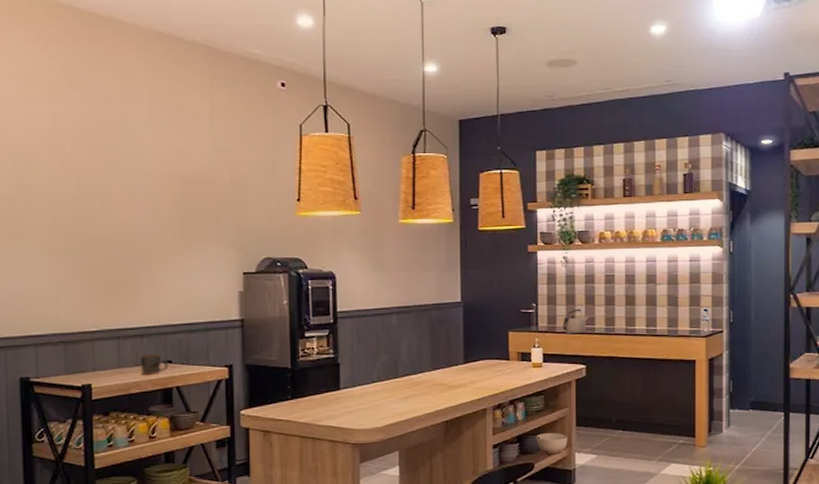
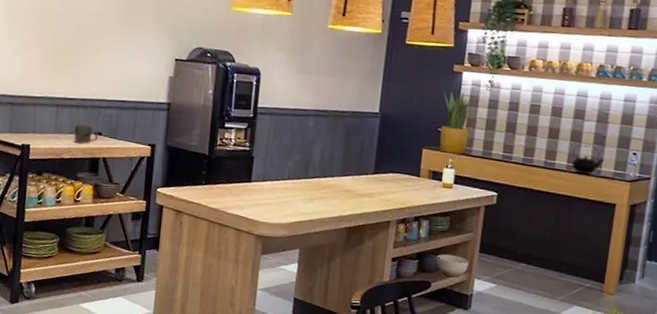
planter: none [522,271,551,333] -> present [439,91,475,155]
kettle: present [563,308,589,335] -> none [479,134,508,160]
teapot: none [649,307,679,336] -> present [571,144,604,175]

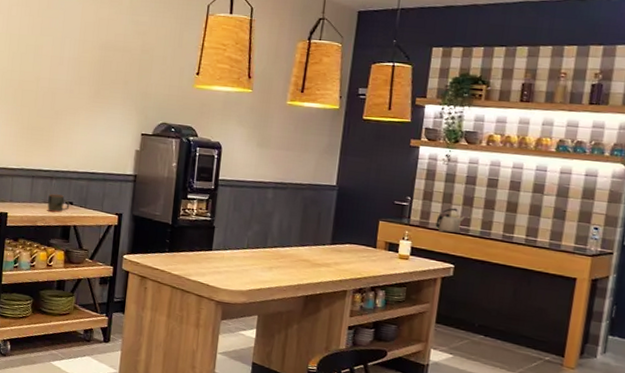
bowl: present [436,254,470,278] -> none [392,323,426,347]
planter: present [439,91,475,155] -> none [396,165,431,227]
kettle: none [479,134,508,160] -> present [435,208,465,233]
teapot: present [571,144,604,175] -> none [530,218,564,249]

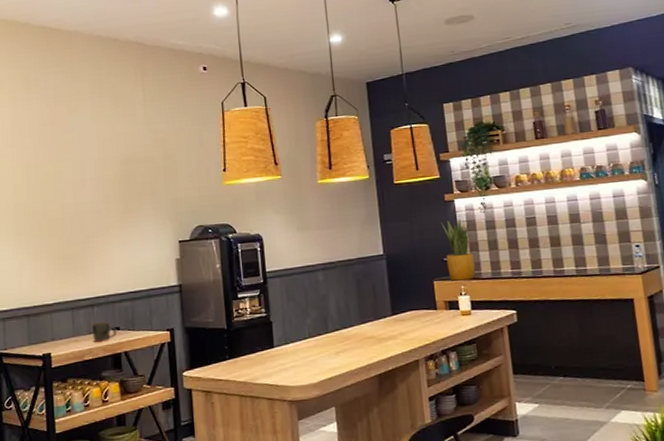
planter: none [396,165,431,227] -> present [441,218,476,281]
kettle: present [435,208,465,233] -> none [487,253,514,280]

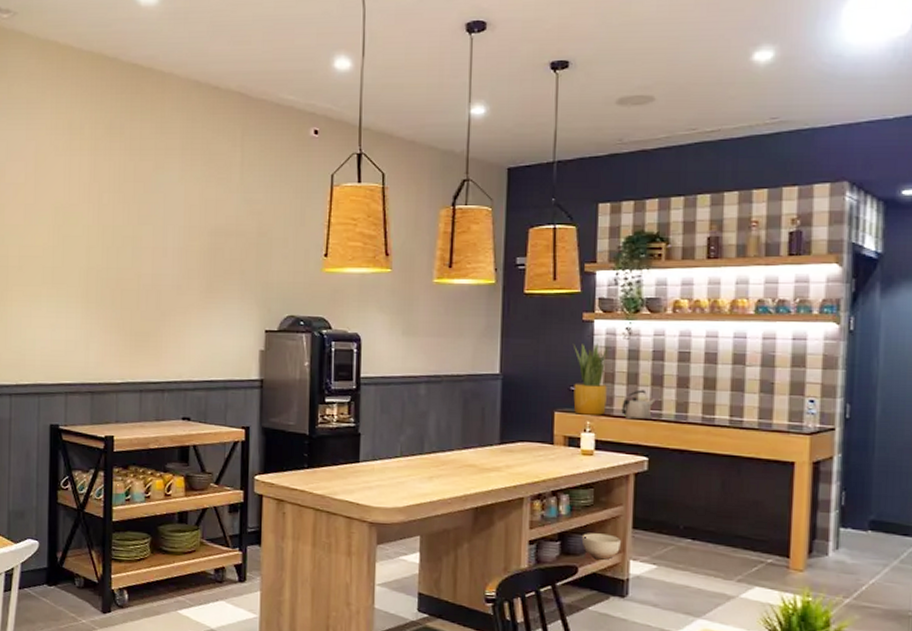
mug: present [92,321,116,342] -> none [160,409,186,431]
bowl: none [472,382,507,406] -> present [581,533,622,560]
kettle: none [487,253,514,280] -> present [621,389,656,420]

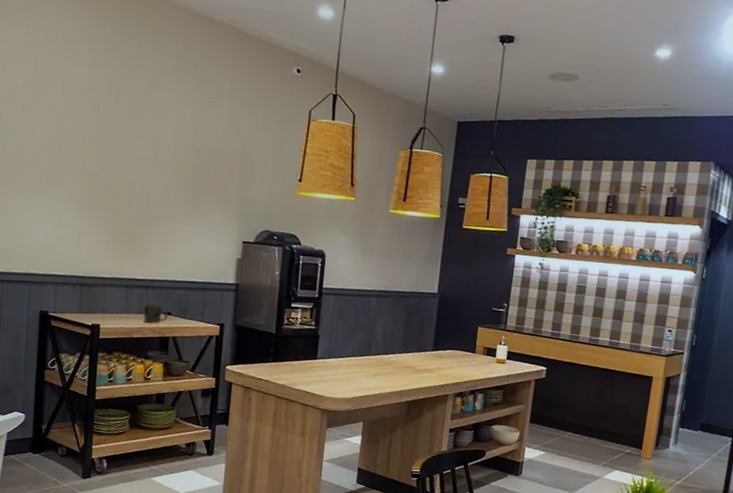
mug: none [160,409,186,431] -> present [143,304,168,324]
planter: present [573,343,610,416] -> none [493,273,526,332]
kettle: present [621,389,656,420] -> none [529,313,557,337]

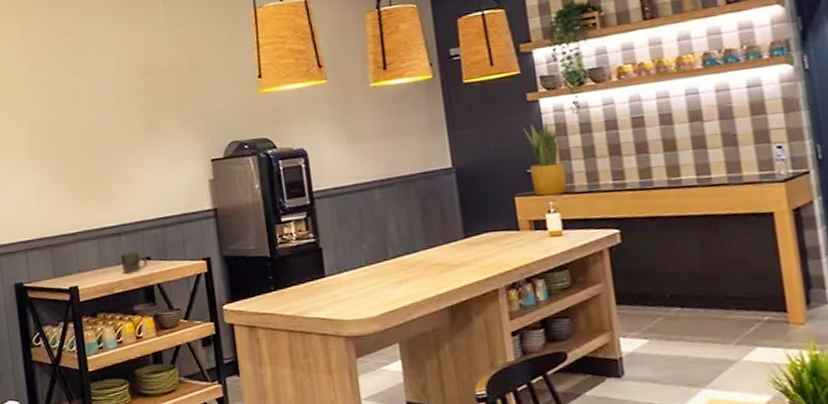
bowl: present [490,424,521,446] -> none [565,314,608,342]
planter: none [493,273,526,332] -> present [523,121,568,197]

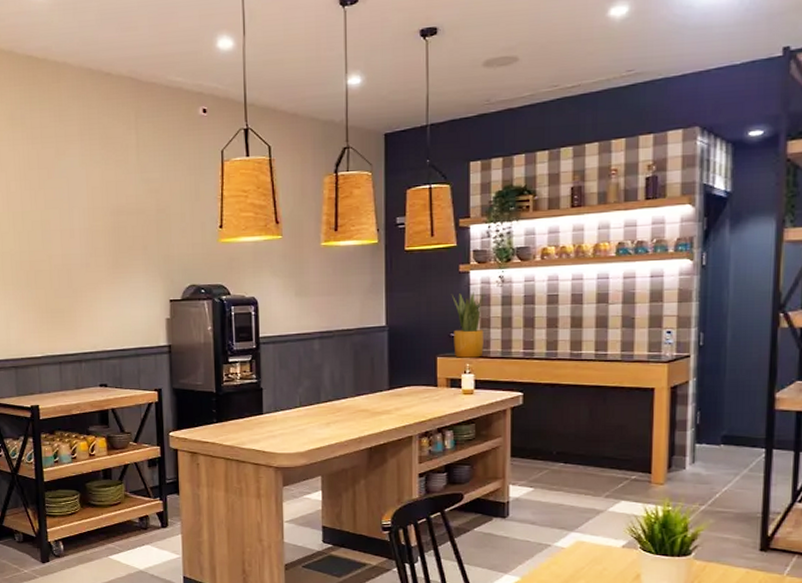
mug: present [120,251,147,274] -> none [80,378,104,397]

